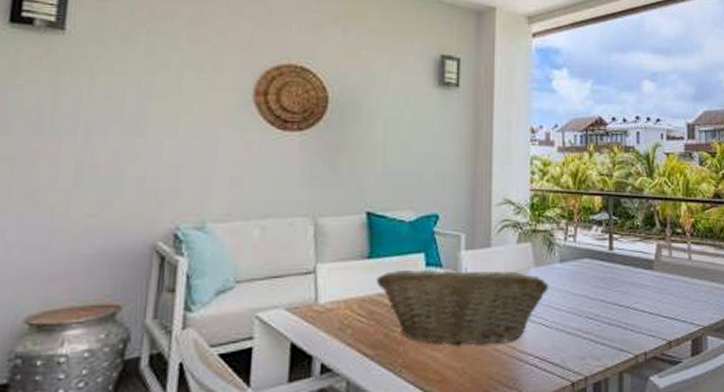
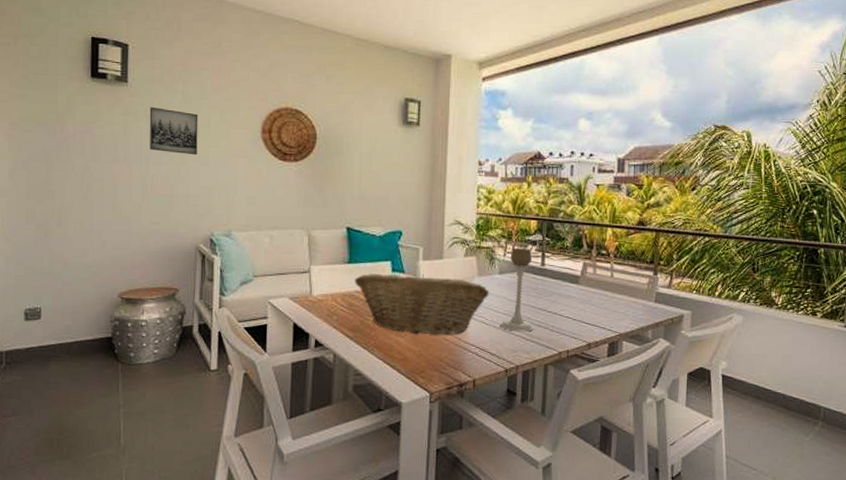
wall art: none [91,61,166,124] -> present [149,106,198,155]
candle holder: none [563,229,604,333] -> present [500,247,534,332]

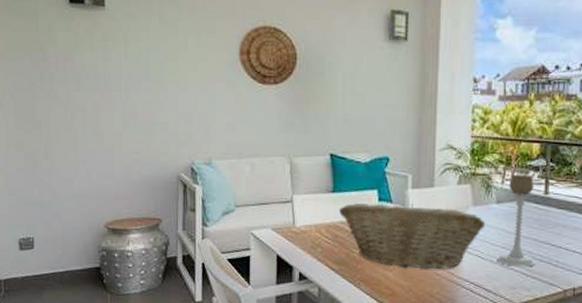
wall art: present [149,106,198,155] -> none [127,30,176,81]

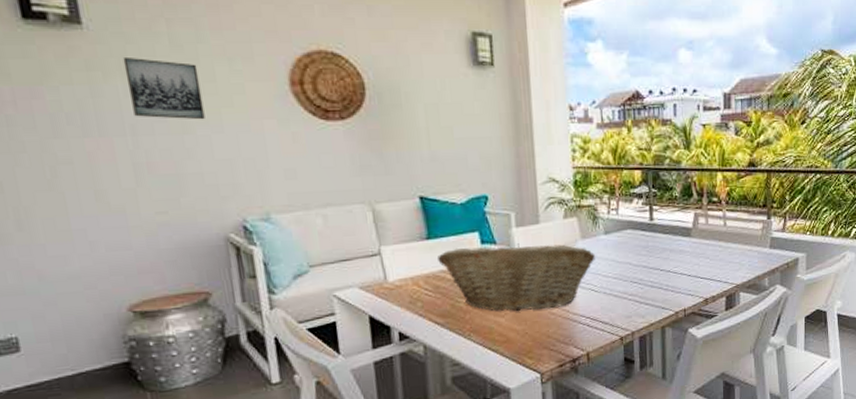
wall art: none [127,30,176,81] -> present [122,56,205,120]
candle holder: present [497,174,535,267] -> none [610,202,647,296]

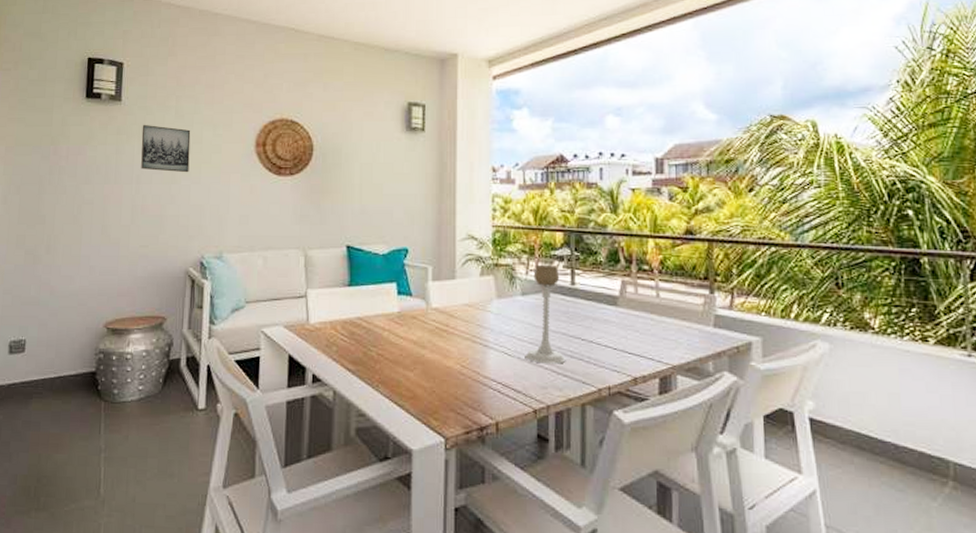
fruit basket: present [438,243,595,312] -> none [356,296,510,369]
candle holder: none [610,202,647,296] -> present [525,264,566,364]

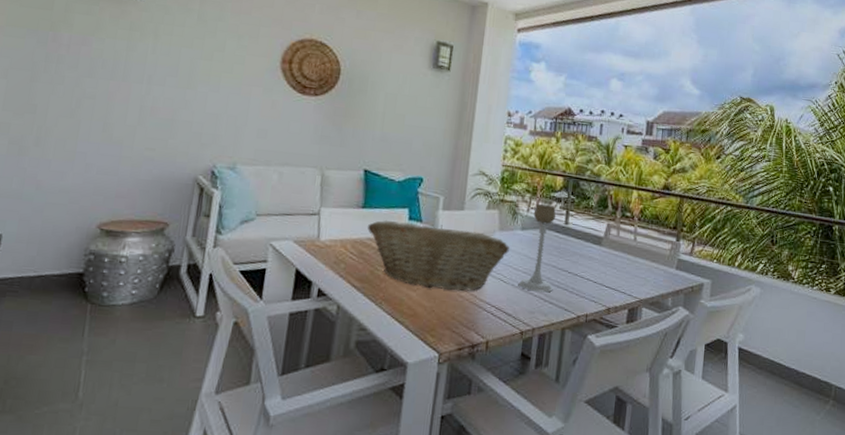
wall art: present [141,124,191,173] -> none [154,23,213,80]
fruit basket: none [356,296,510,369] -> present [368,220,509,292]

